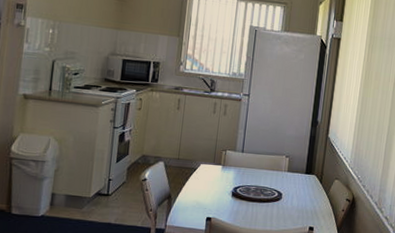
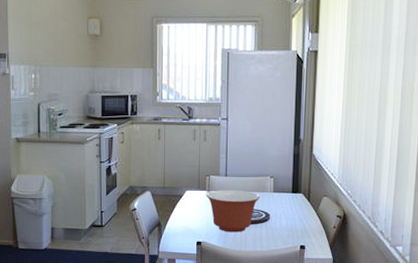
mixing bowl: none [221,165,275,210] -> present [206,189,261,233]

